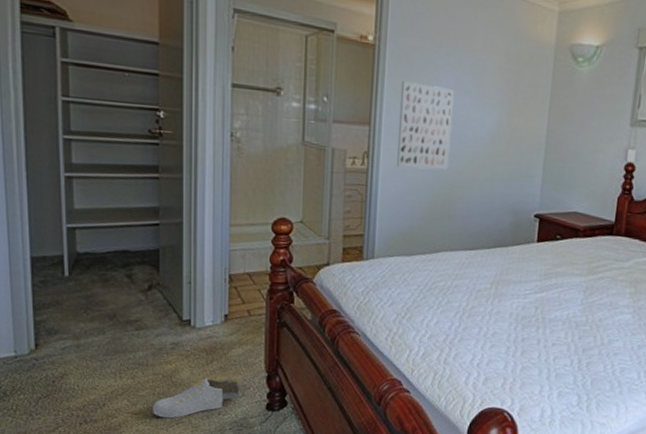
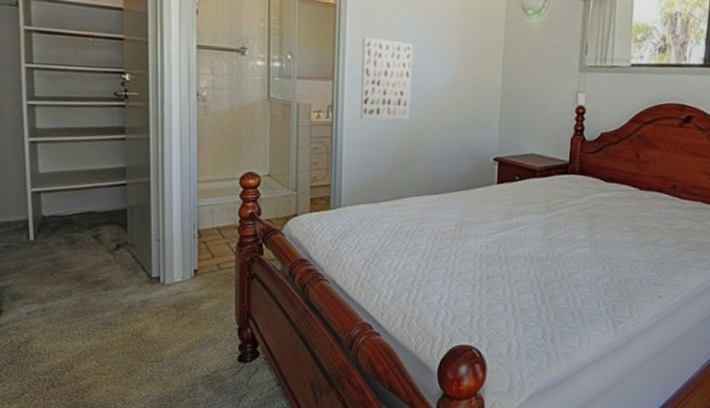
shoe: present [153,377,240,419] -> none [123,332,211,377]

